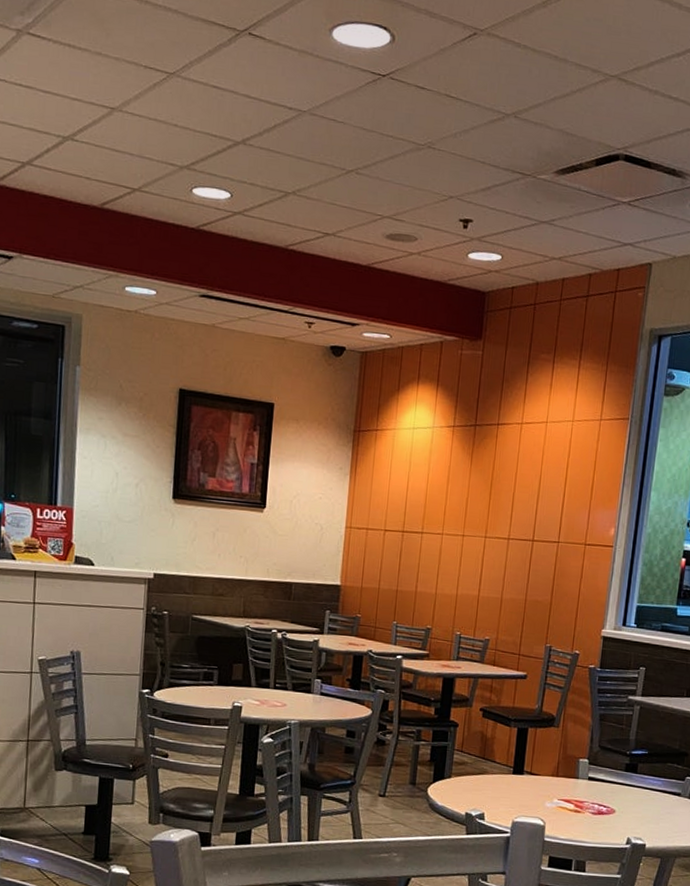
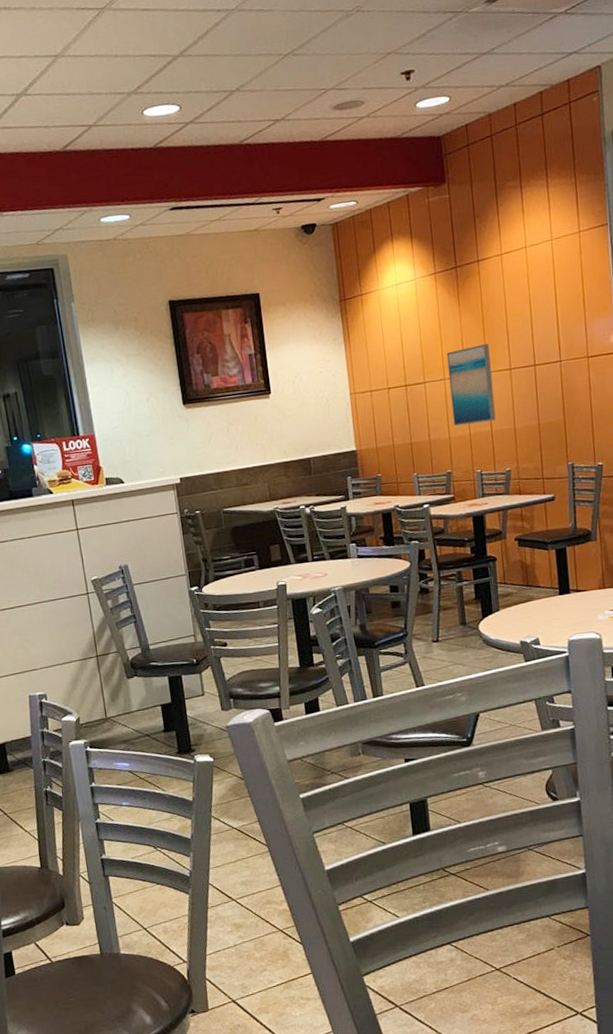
wall art: none [443,507,492,587] -> present [446,344,496,426]

